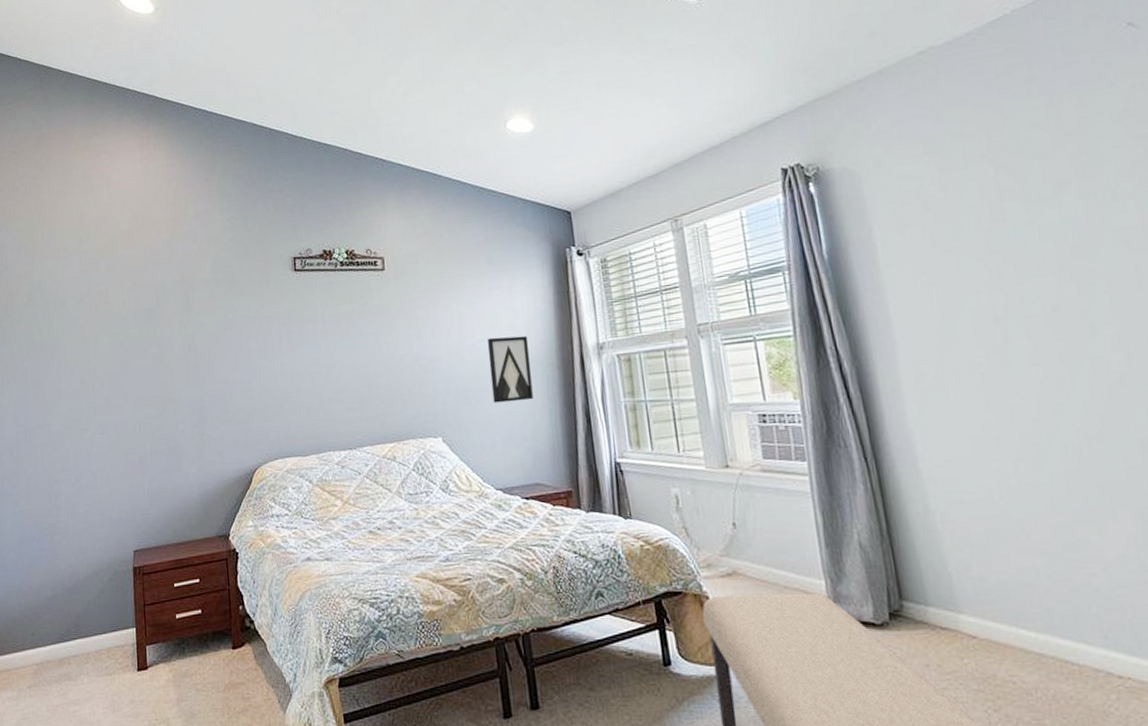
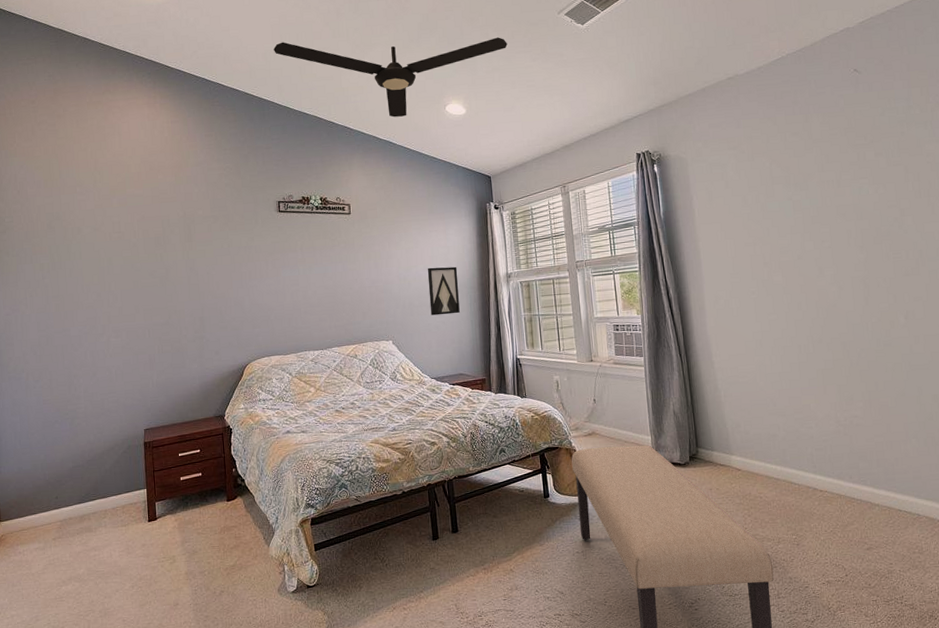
ceiling fan: none [287,26,588,142] -> present [274,37,507,117]

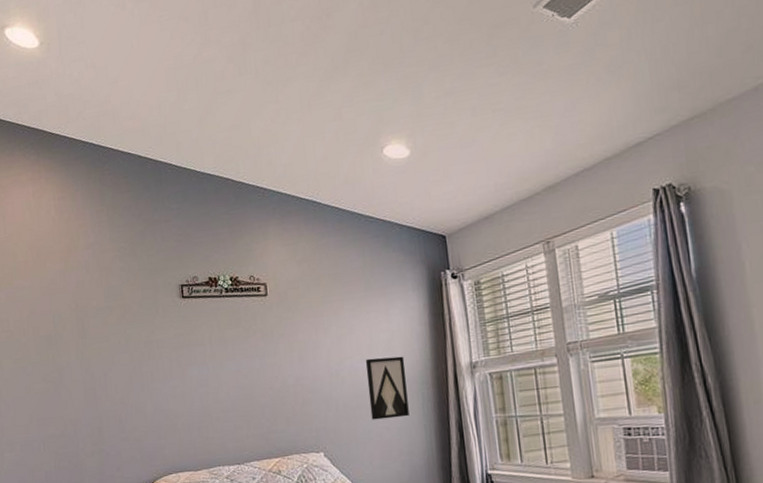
ceiling fan: present [274,37,507,117] -> none [169,49,464,170]

